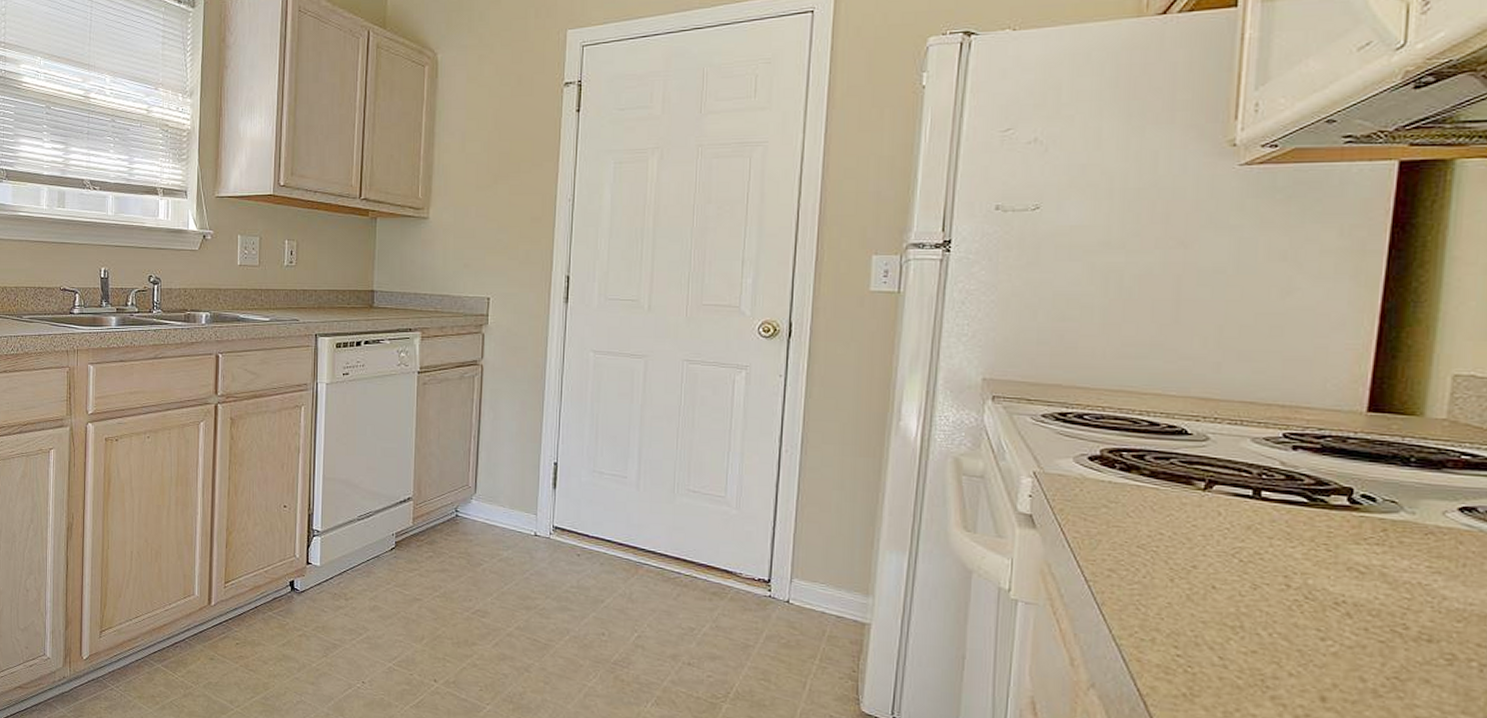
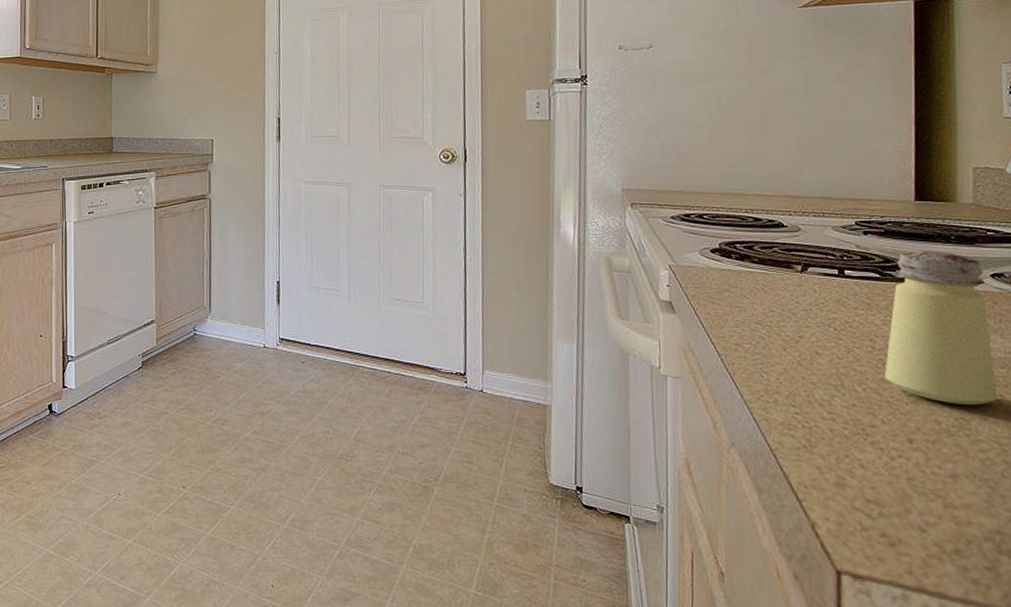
saltshaker: none [1299,473,1451,664] -> present [885,250,998,406]

